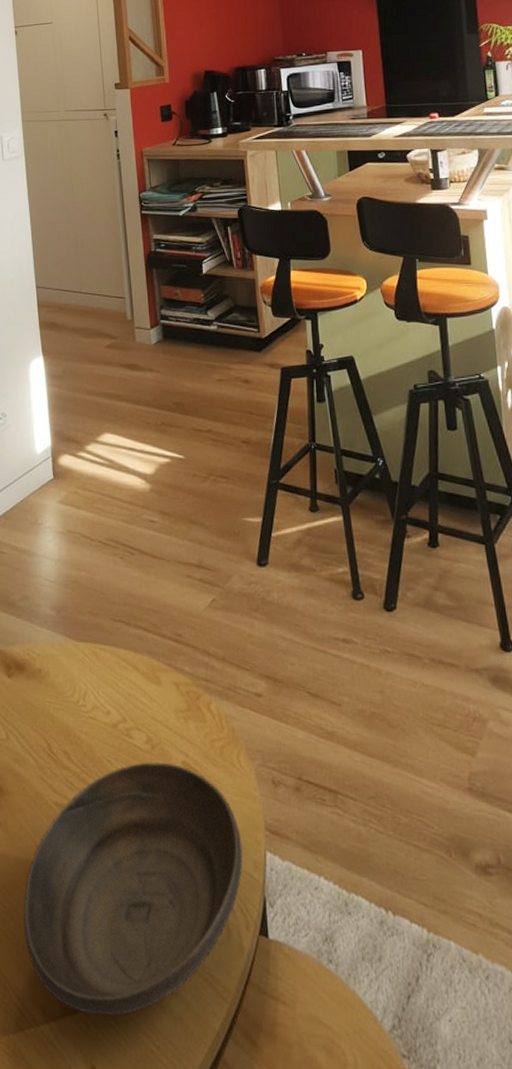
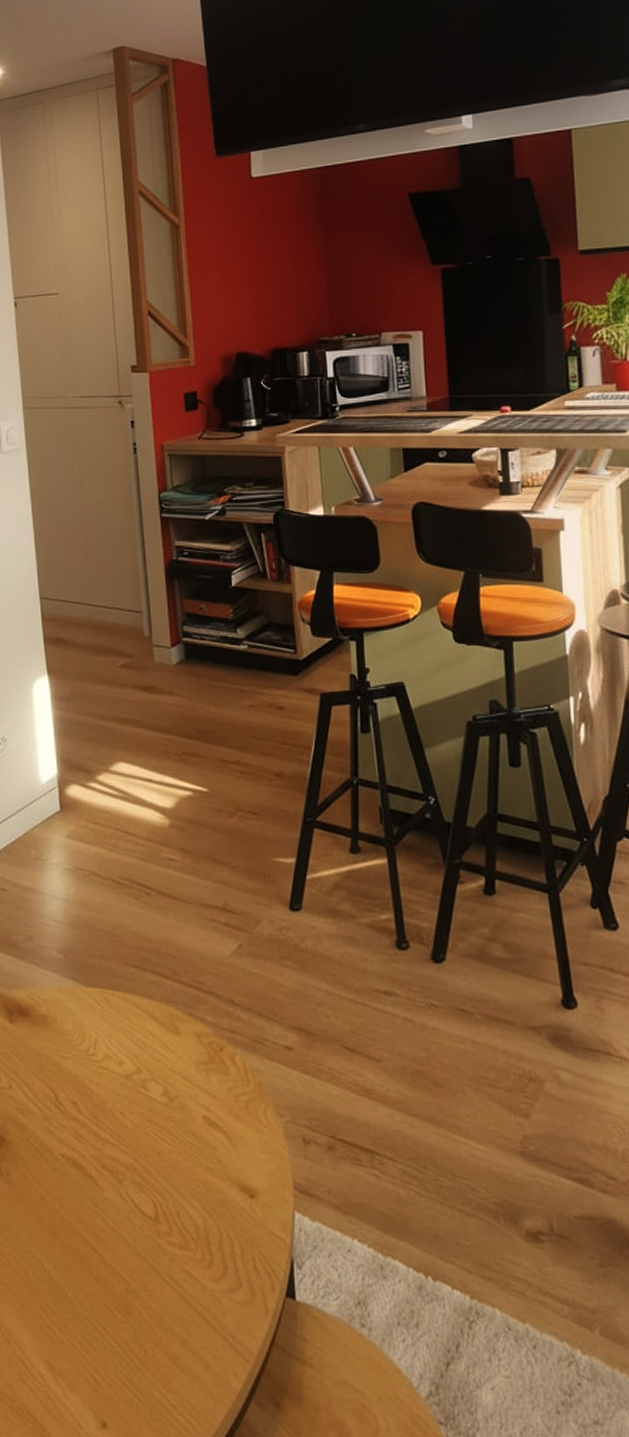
bowl: present [23,762,243,1016] -> none [28,1115,269,1374]

